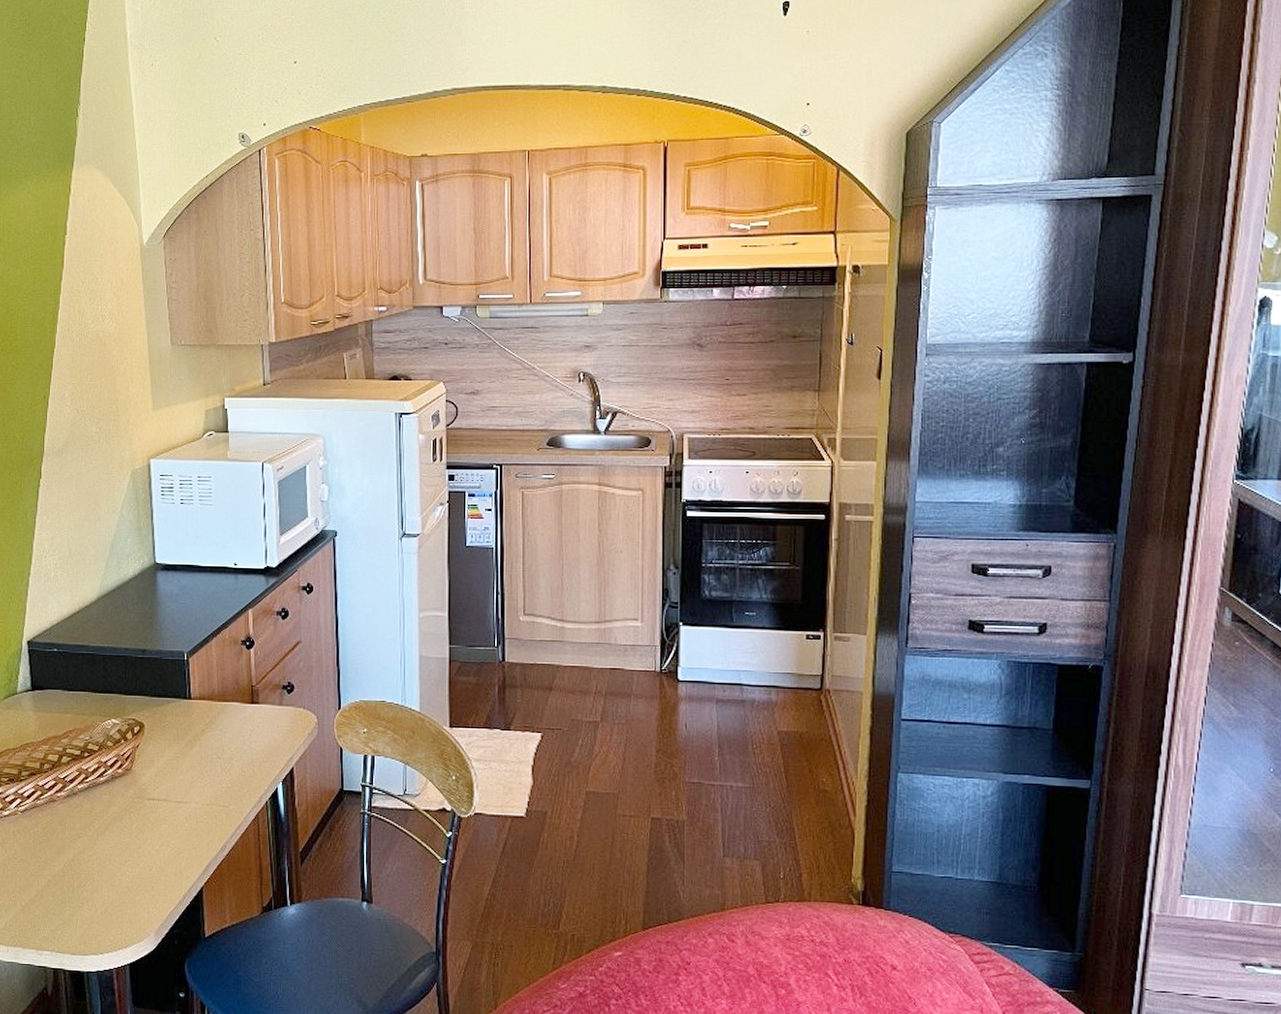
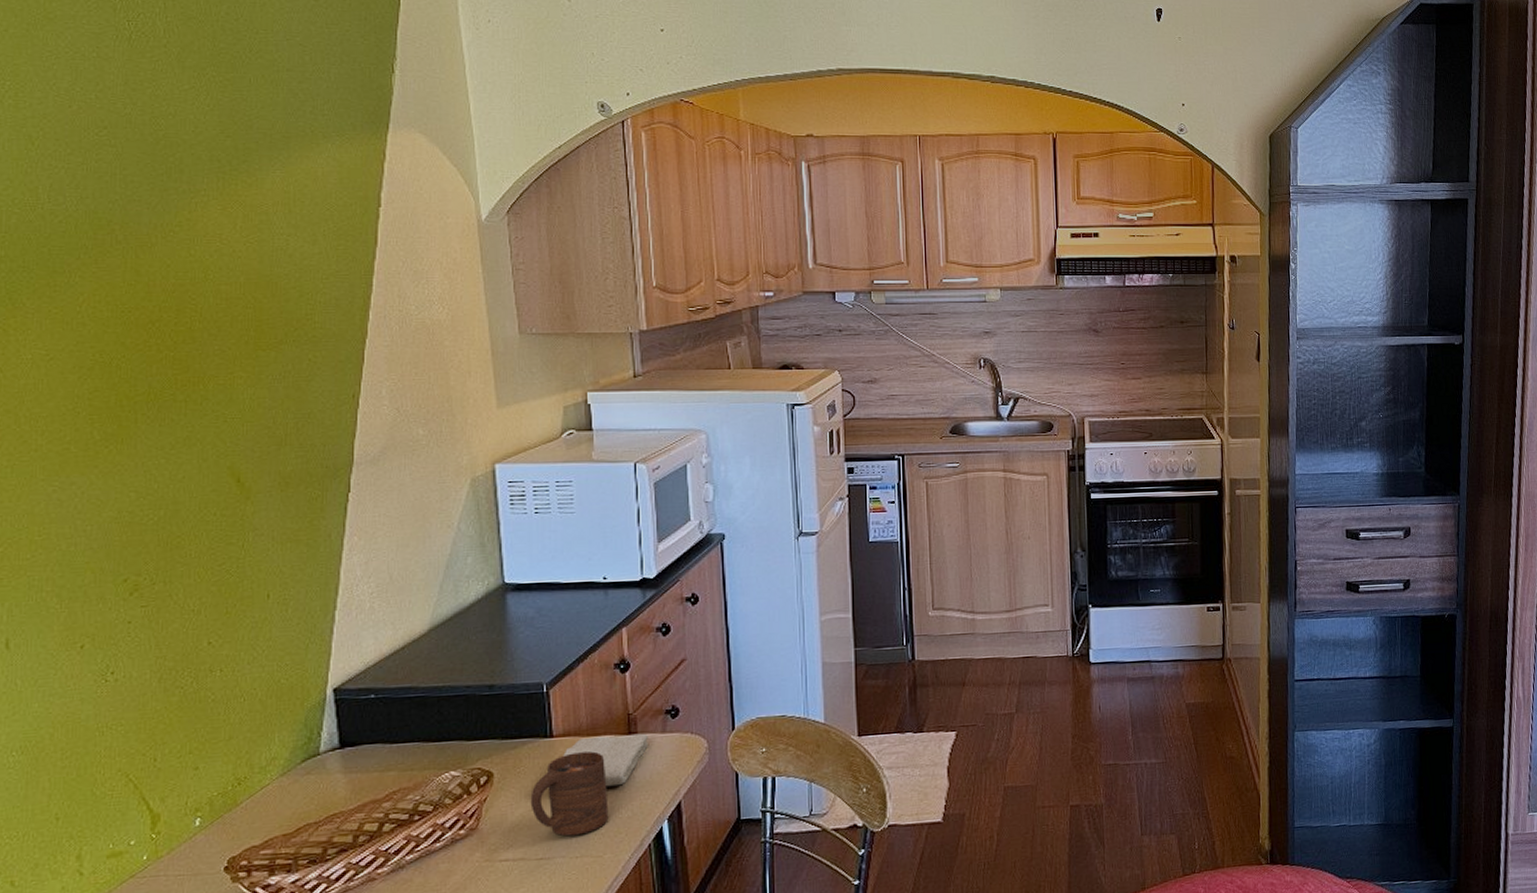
cup: none [172,715,234,786] -> present [530,751,609,837]
washcloth: none [186,702,268,748] -> present [548,733,648,789]

